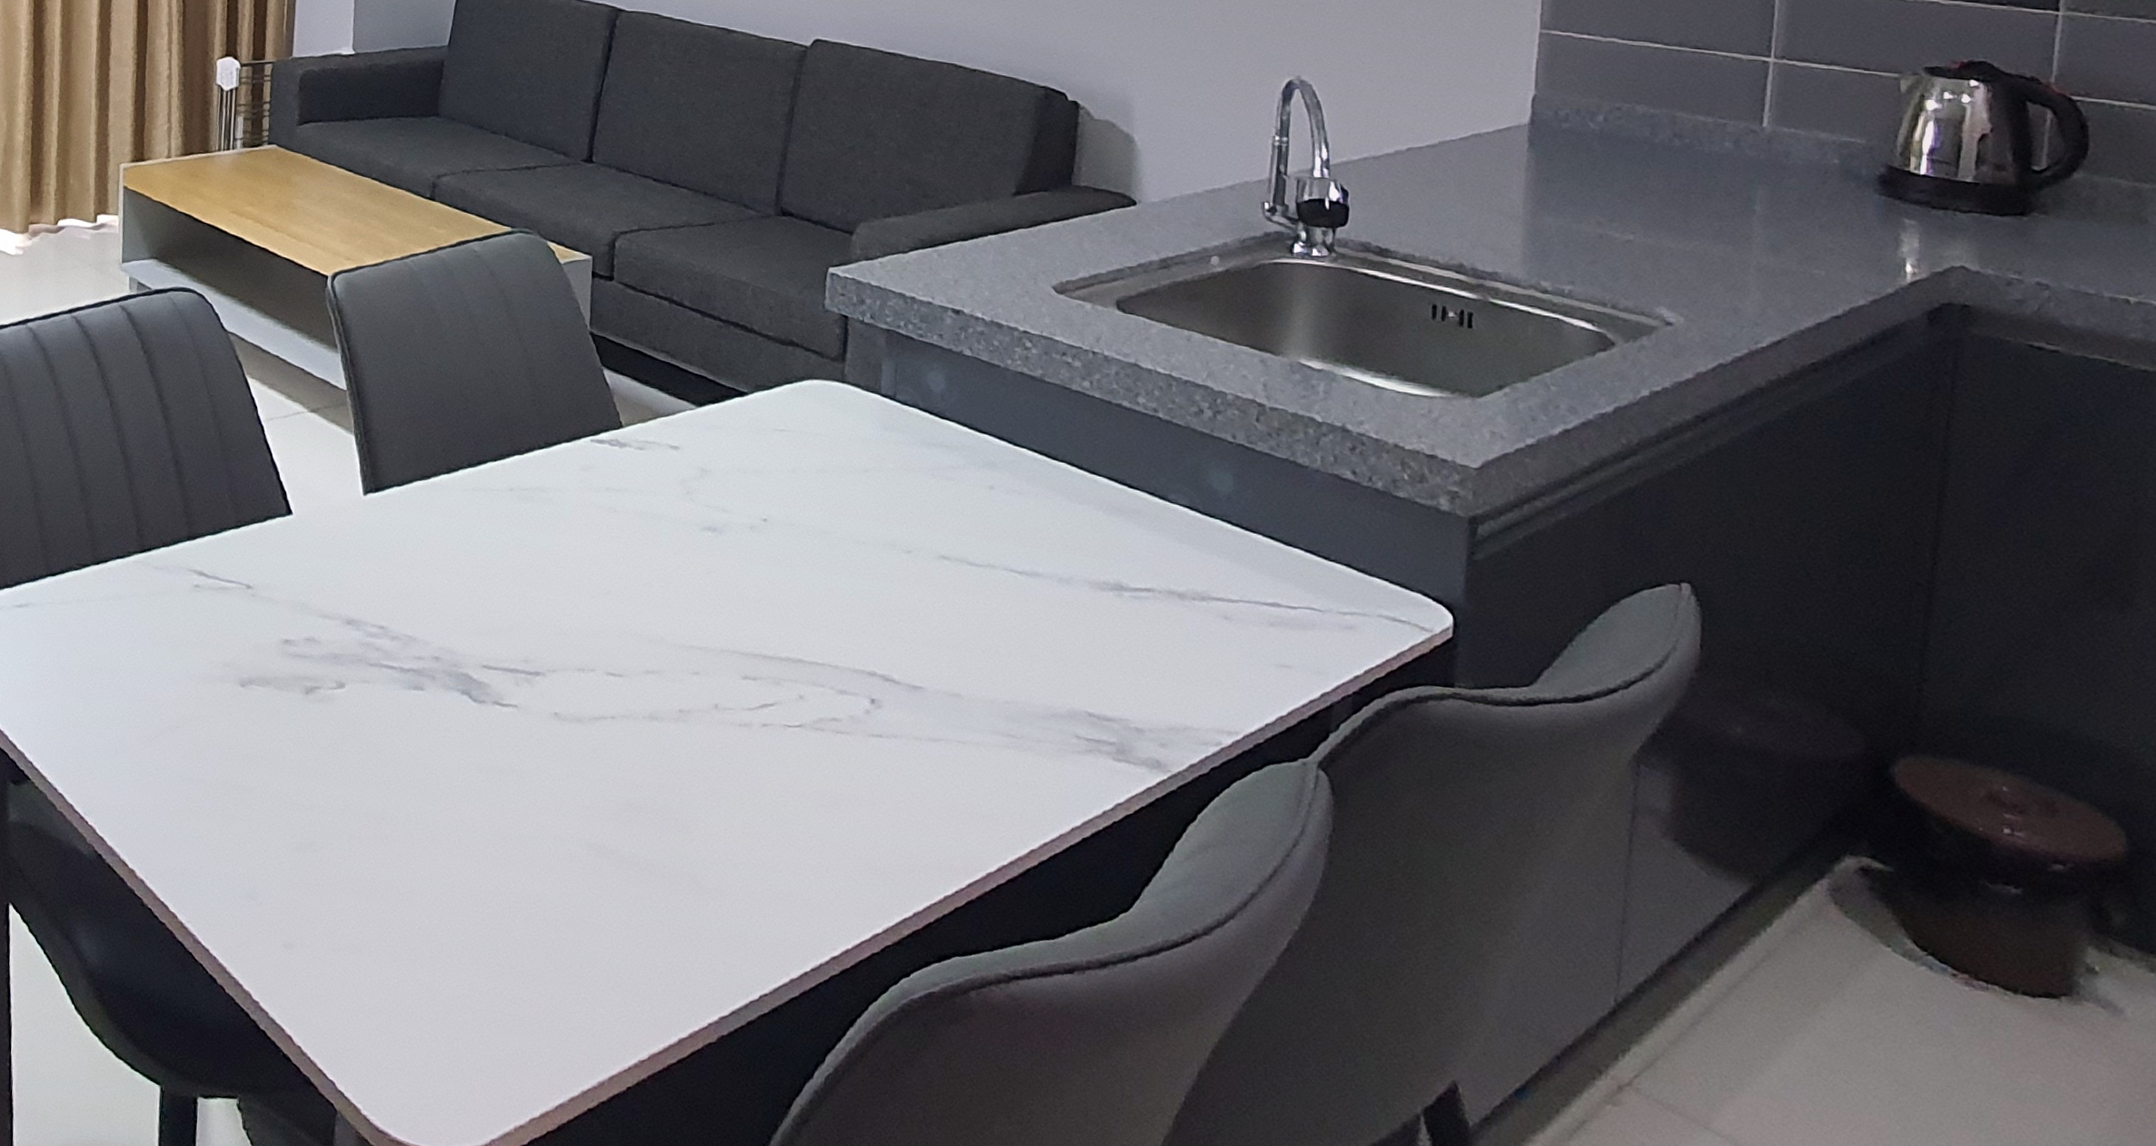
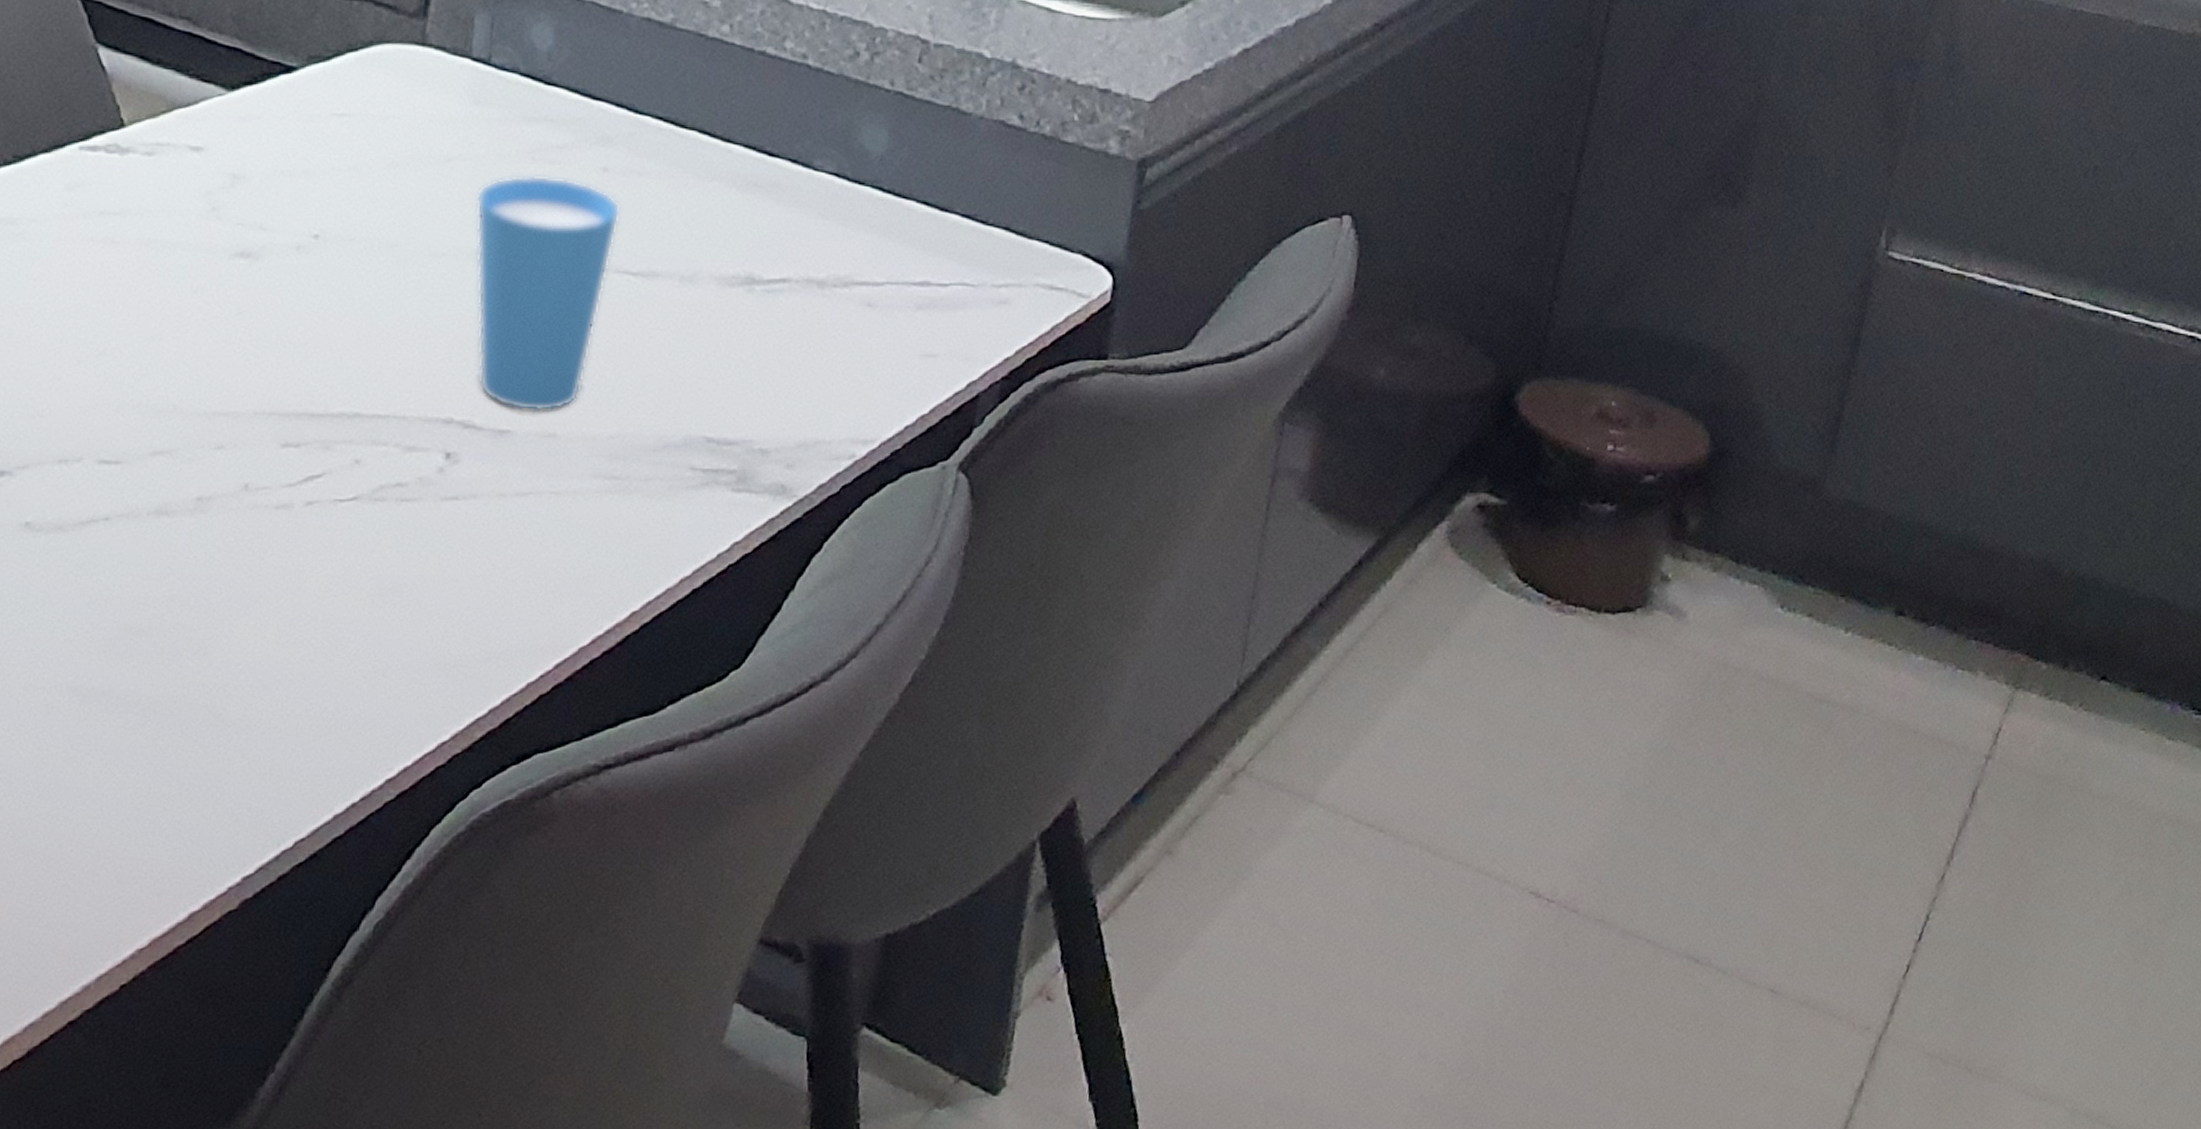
cup: none [888,487,1006,676] -> present [475,175,621,412]

